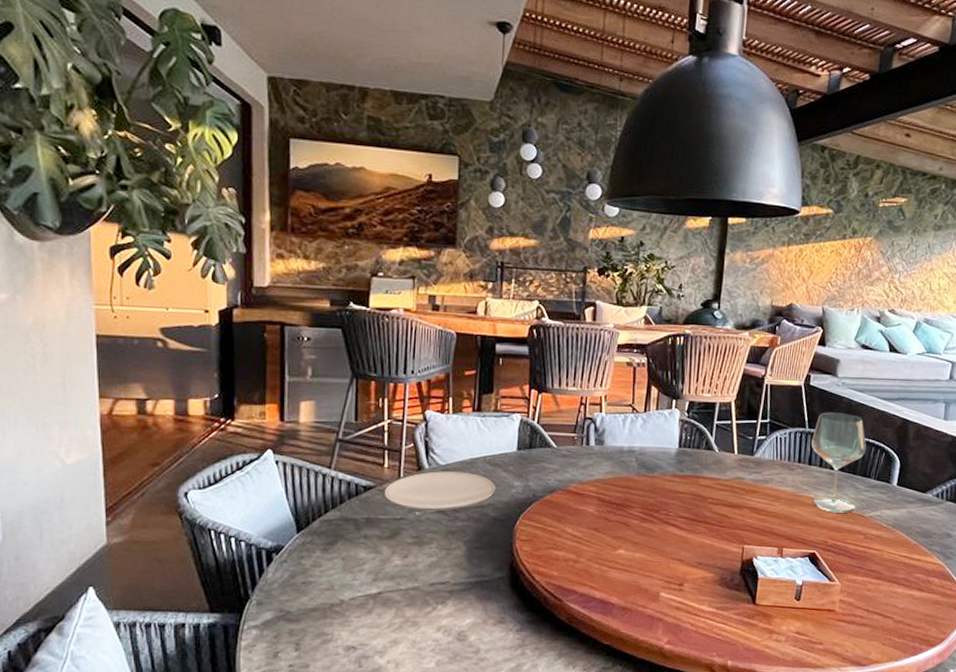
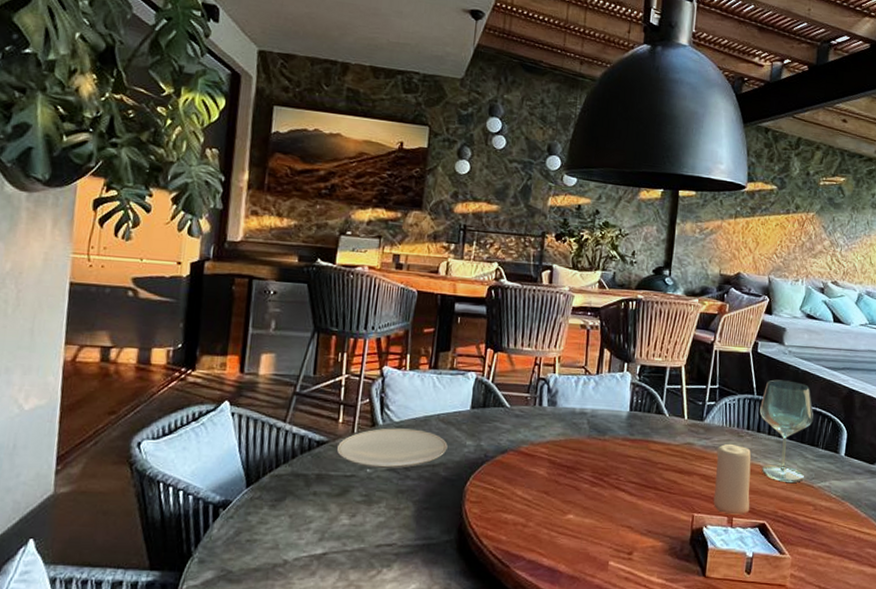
candle: none [763,477,802,545] -> present [713,443,751,515]

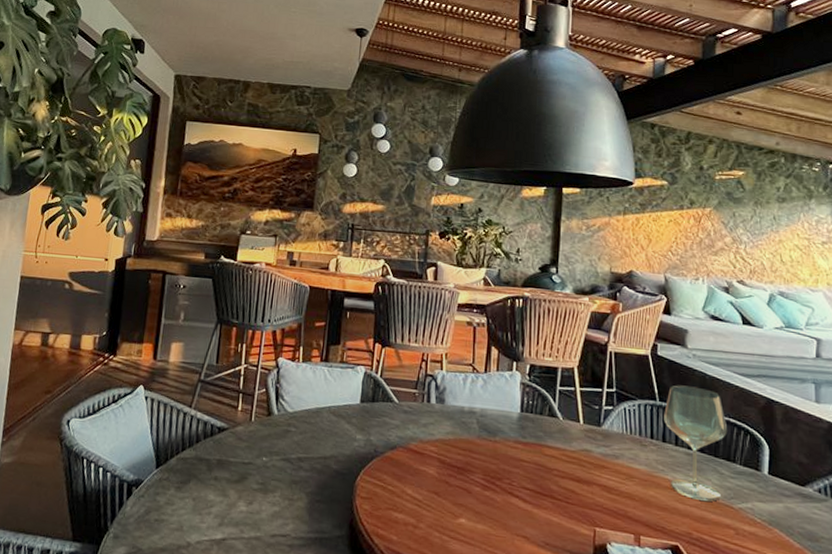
plate: present [336,428,448,468] -> none [235,418,339,459]
candle: present [713,443,751,515] -> none [616,452,659,534]

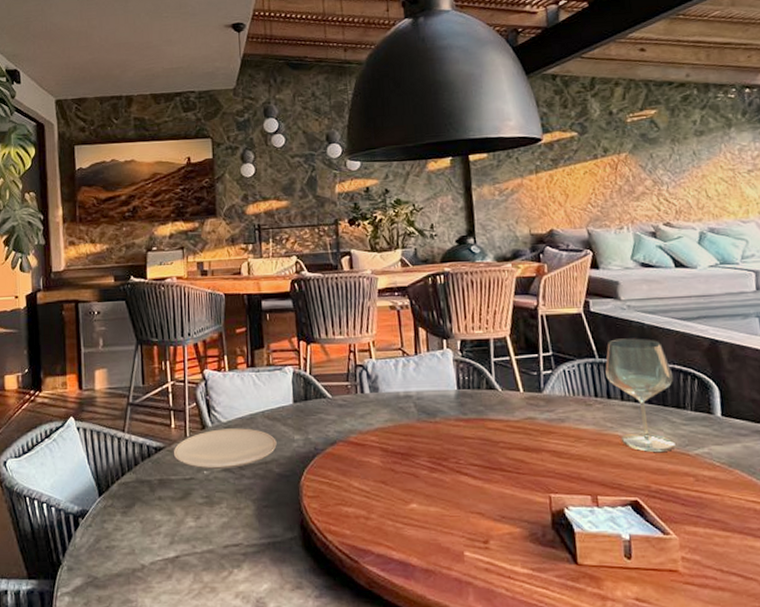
plate: none [235,418,339,459] -> present [173,428,277,469]

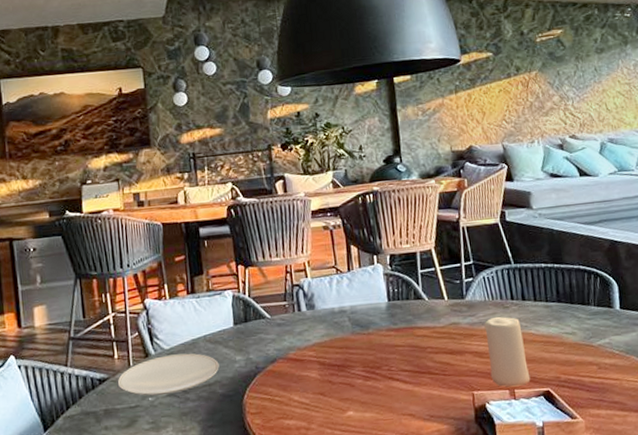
candle: none [564,414,616,493] -> present [484,316,531,387]
wine glass: present [605,338,676,452] -> none [520,243,581,346]

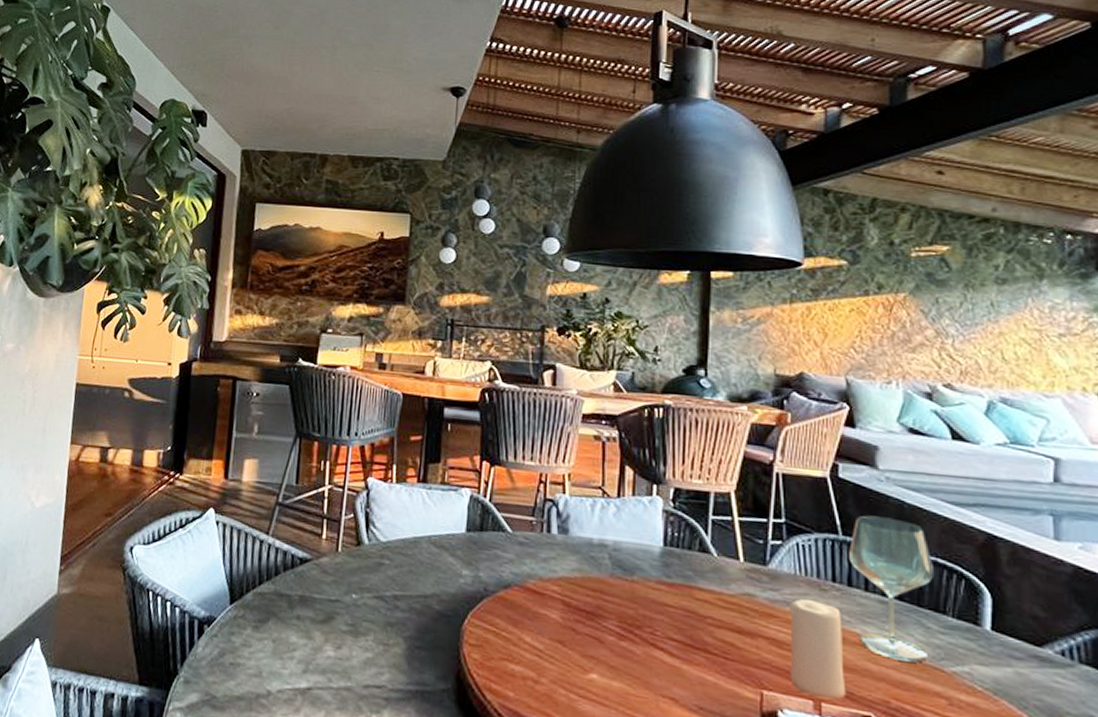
plate: present [117,353,219,396] -> none [320,548,441,597]
wine glass: none [520,243,581,346] -> present [849,515,935,663]

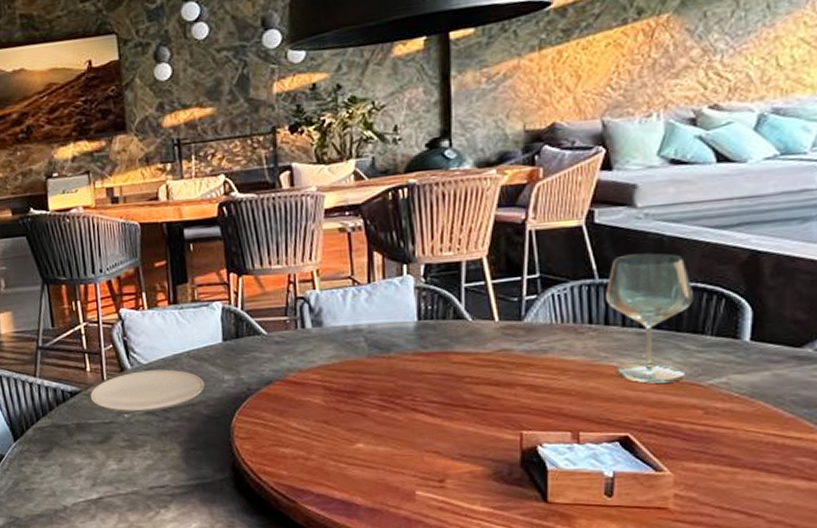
plate: none [320,548,441,597] -> present [90,369,205,412]
candle: present [790,598,846,700] -> none [546,343,604,429]

